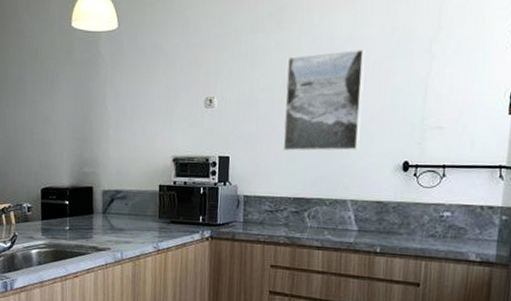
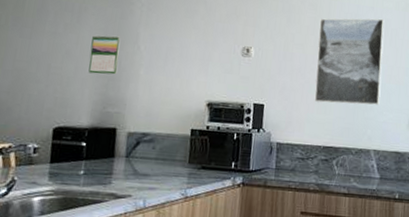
calendar: none [64,98,90,137] -> present [88,34,121,75]

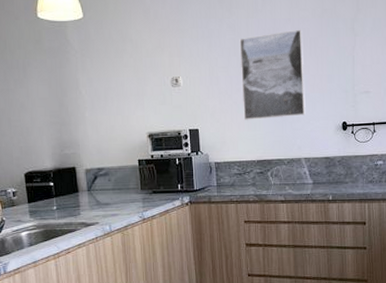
calendar: present [88,34,121,75] -> none [40,84,67,122]

